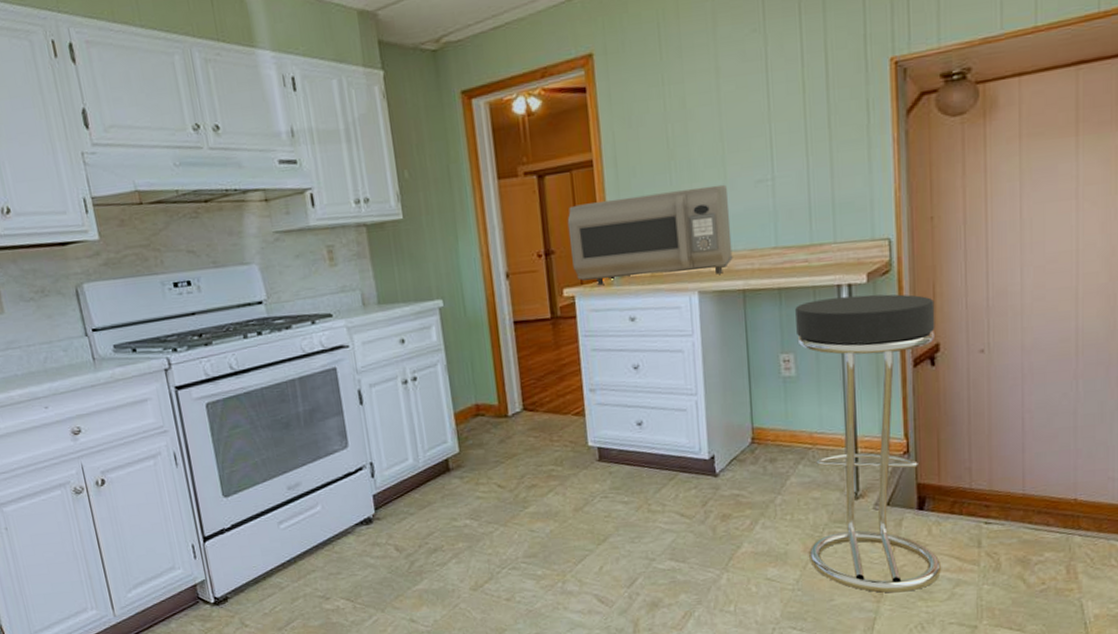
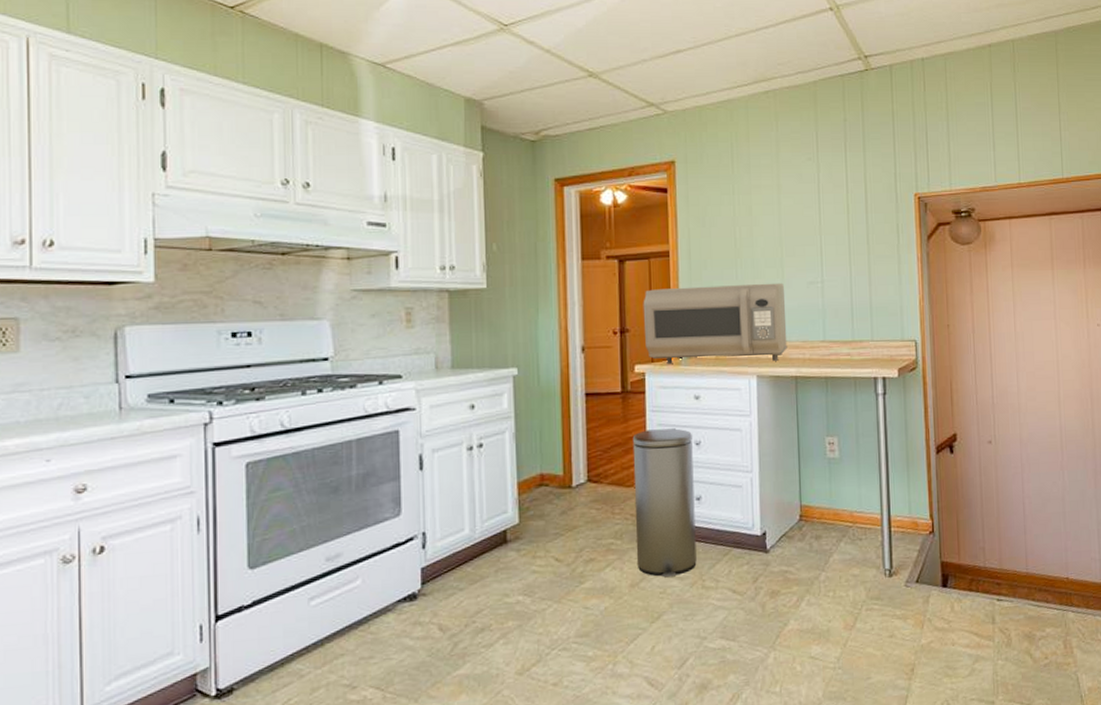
pedal bin: none [566,353,641,502] -> present [632,428,697,578]
bar stool: present [795,294,942,593] -> none [839,387,963,670]

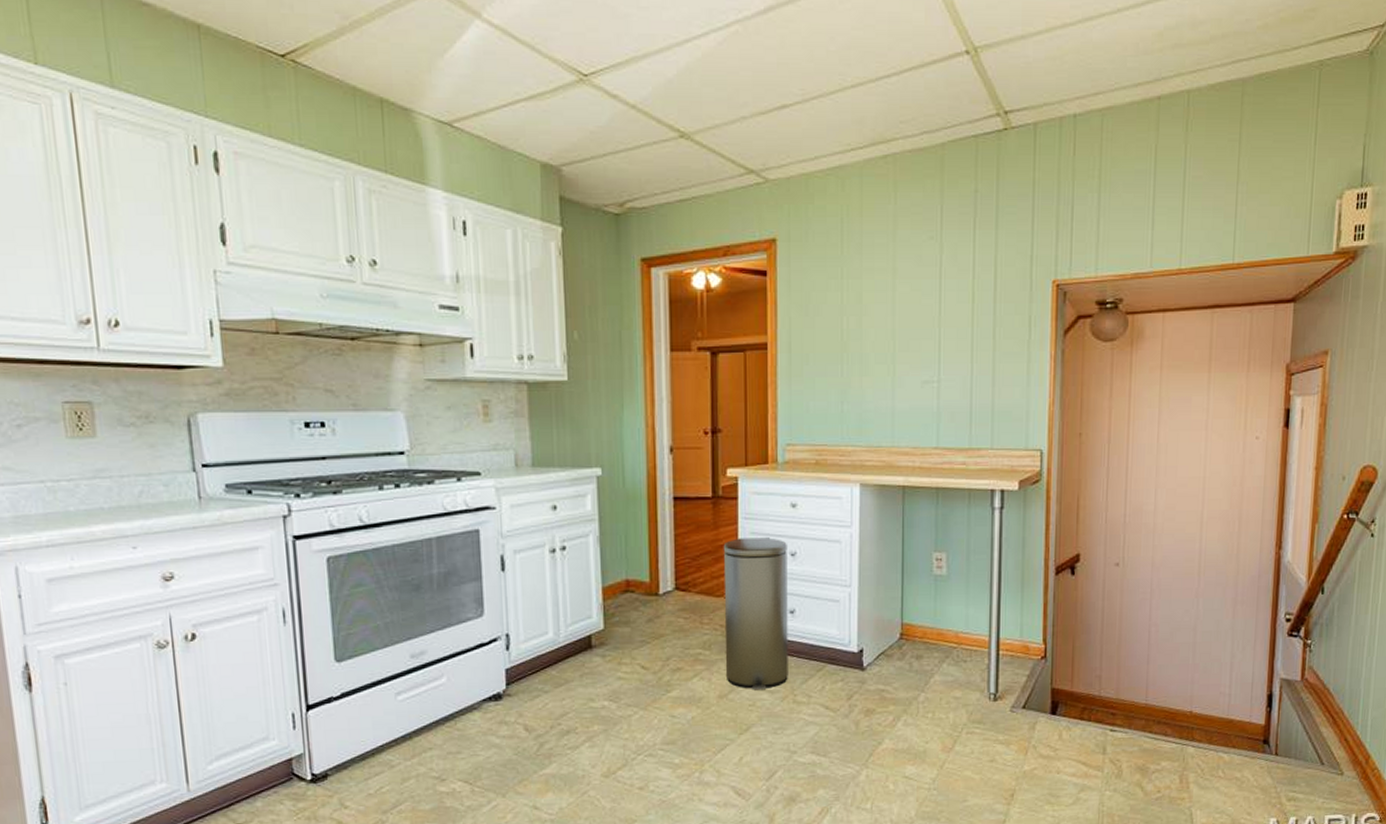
microwave: present [643,282,787,363] -> none [737,381,896,468]

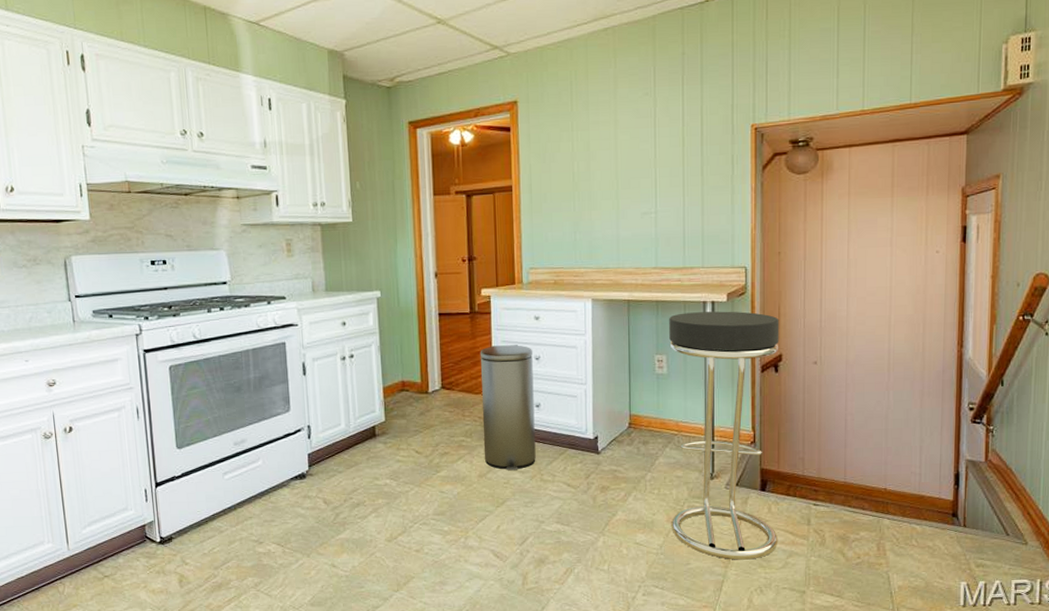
bar stool: none [947,501,1078,796] -> present [669,311,779,560]

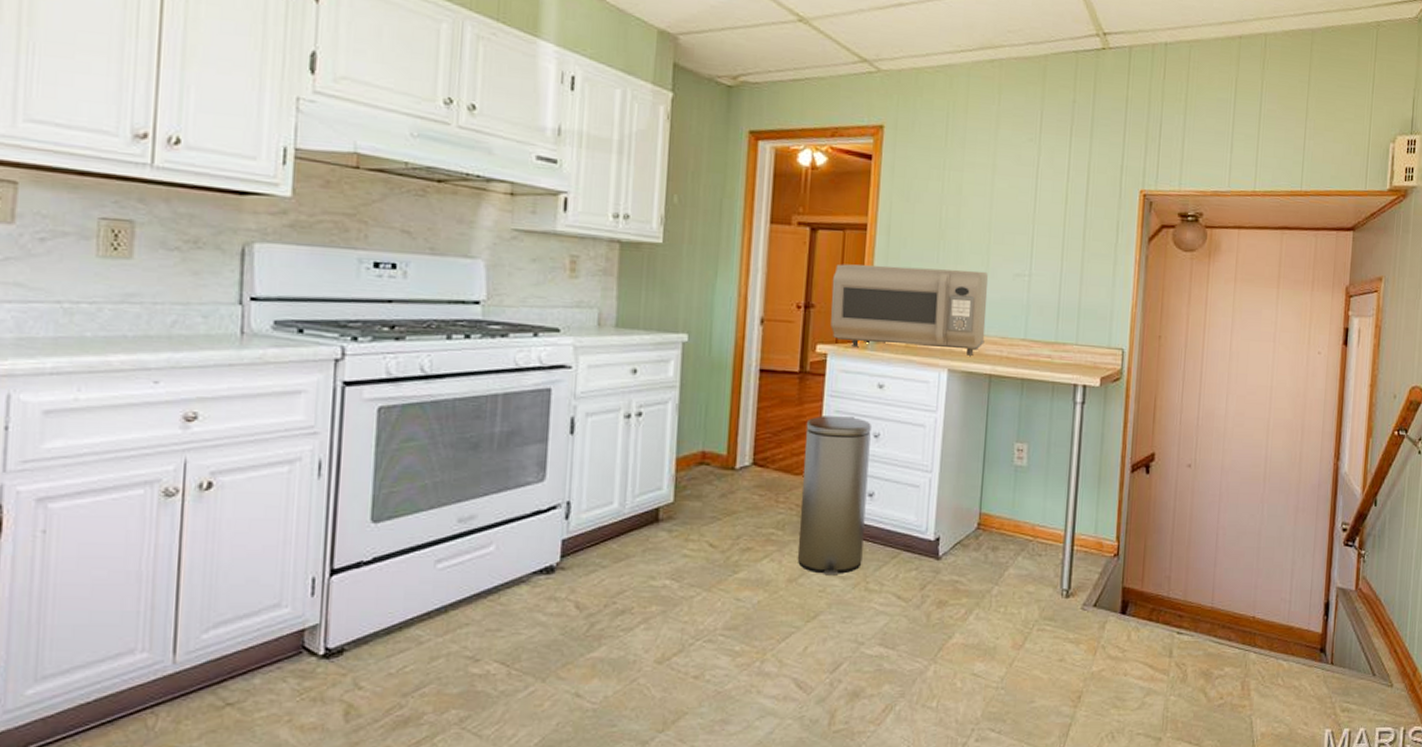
microwave: none [488,213,621,288] -> present [830,264,988,356]
bar stool: present [669,311,779,560] -> none [1016,395,1155,698]

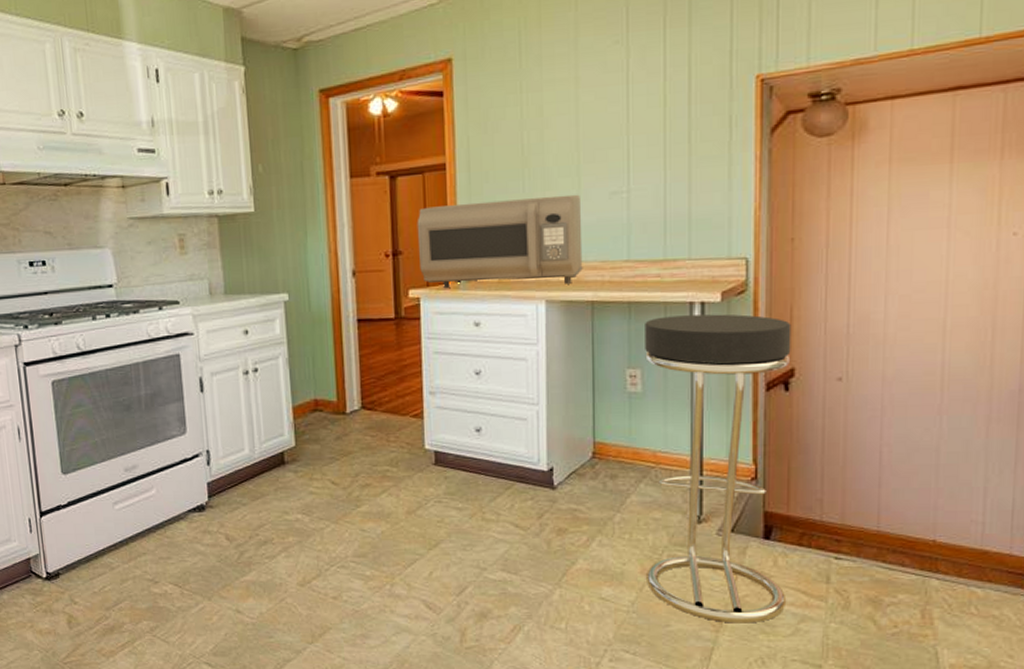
pedal bin: present [797,416,871,576] -> none [407,356,476,507]
bar stool: none [1016,395,1155,698] -> present [645,314,792,624]

